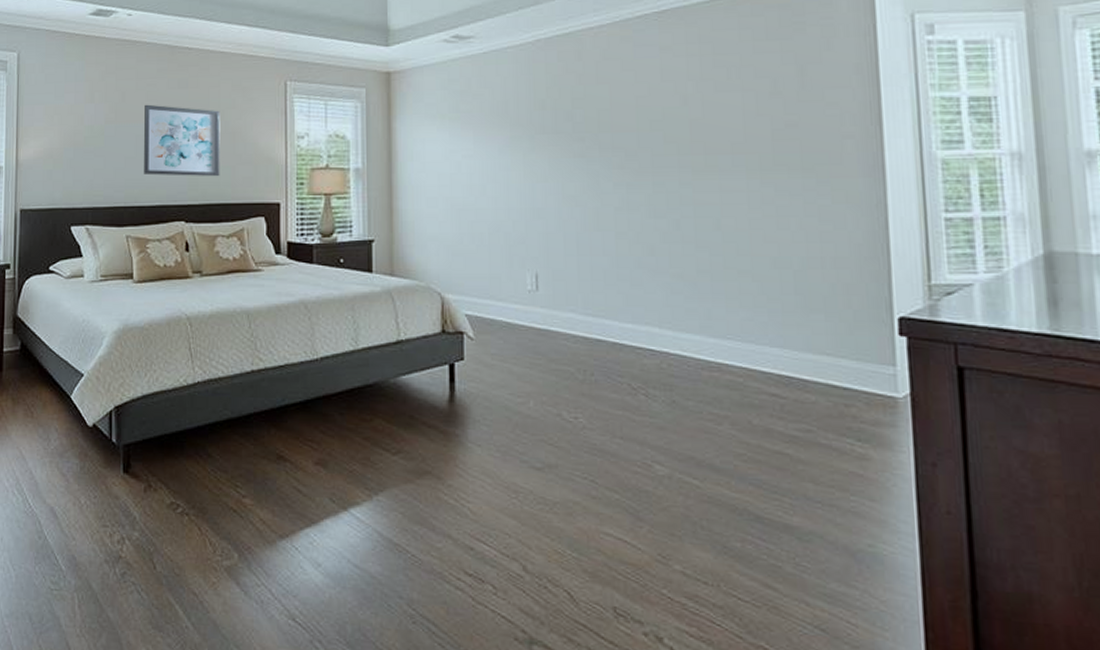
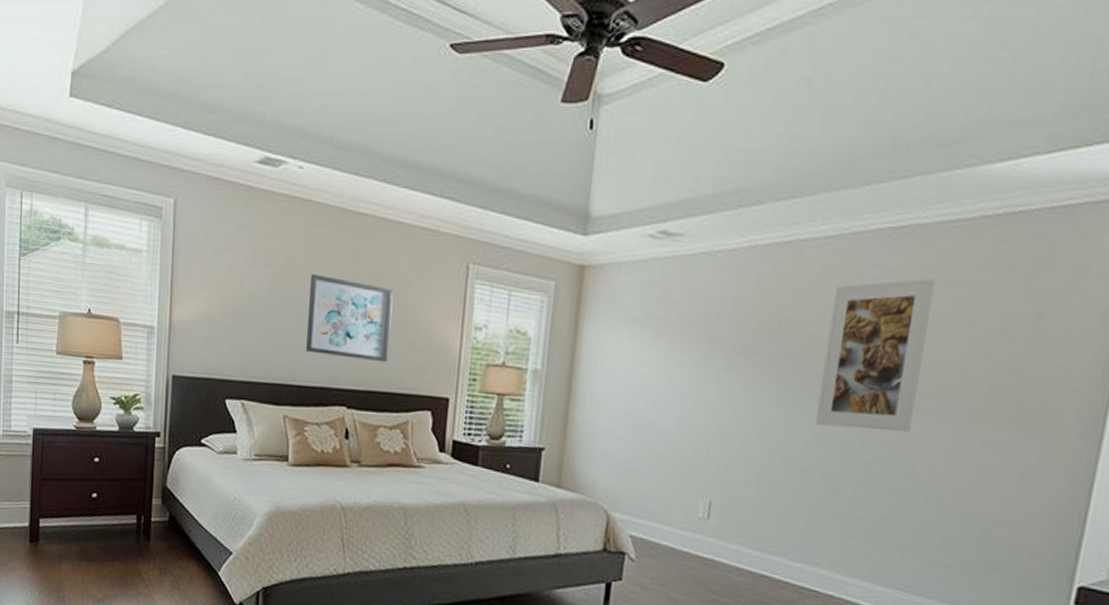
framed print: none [616,52,709,191] -> present [815,278,936,432]

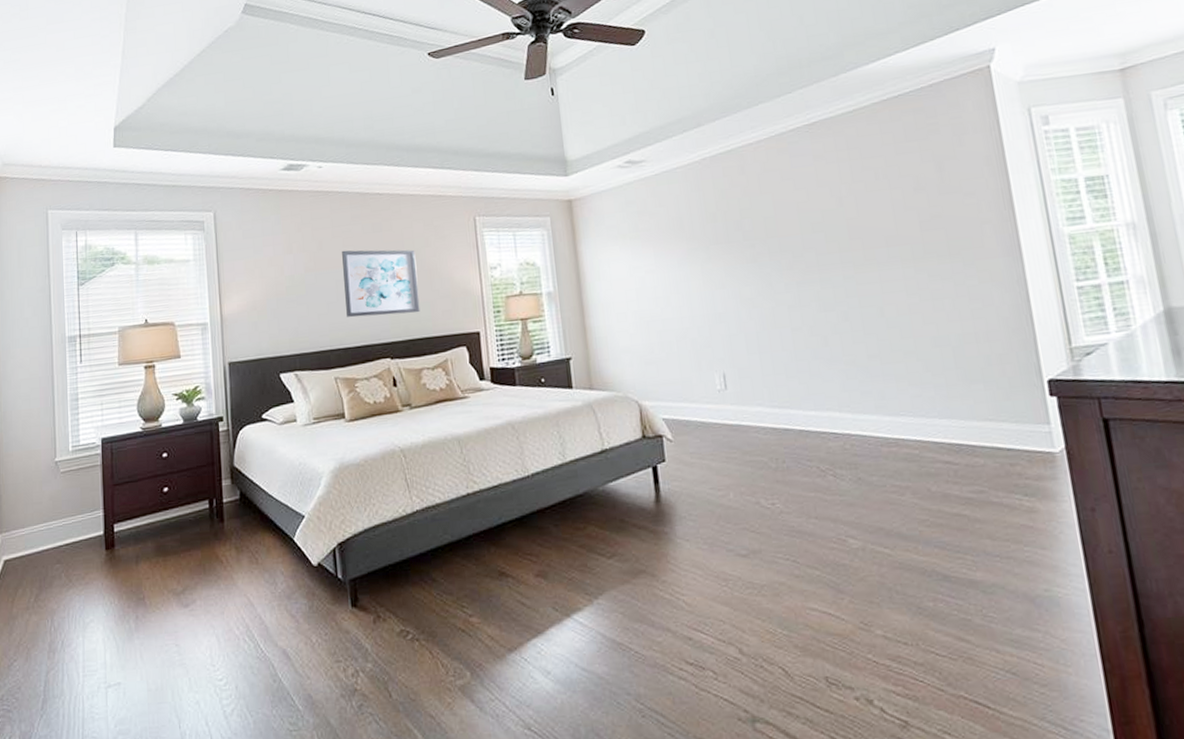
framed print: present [815,278,936,432] -> none [776,157,870,290]

